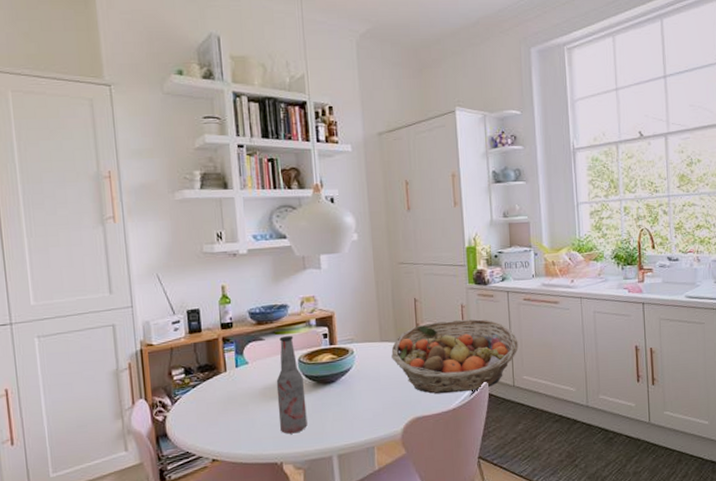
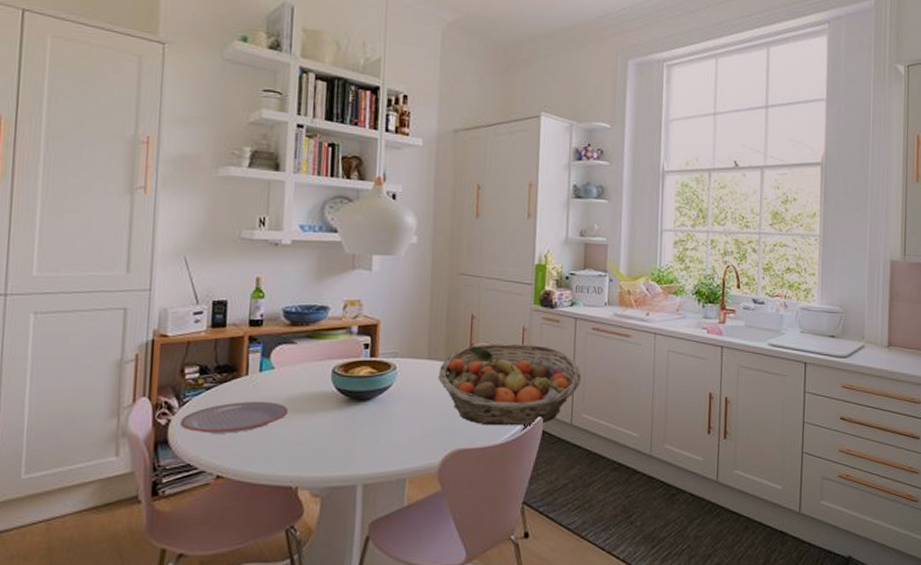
plate: none [175,392,266,425] -> present [180,402,289,434]
bottle: present [276,335,308,434] -> none [301,341,335,455]

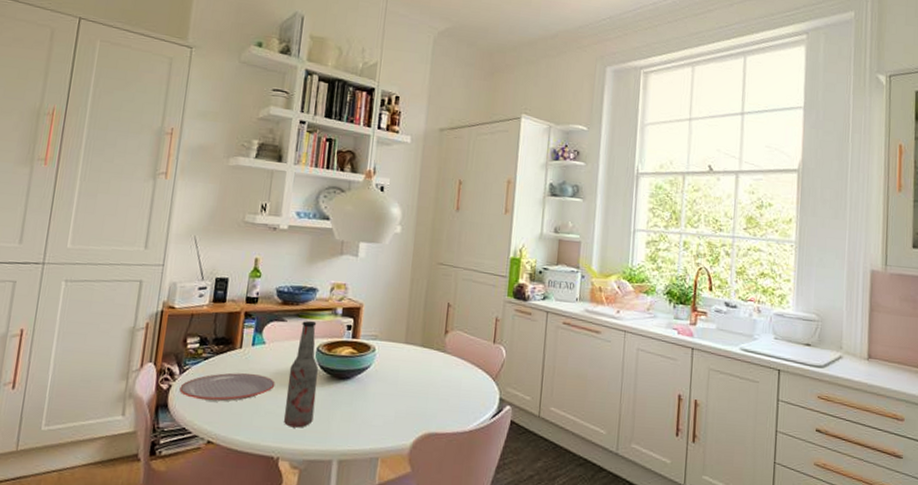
bottle: none [301,341,335,455] -> present [284,320,318,428]
fruit basket: present [438,343,581,426] -> none [414,331,551,415]

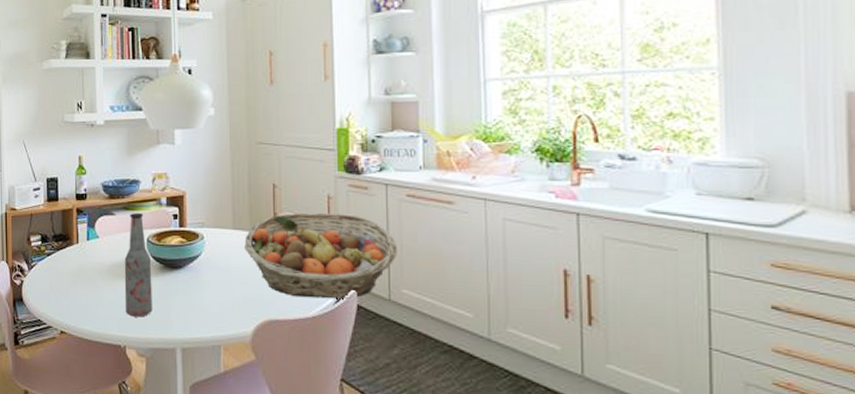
plate: present [179,372,275,402] -> none [30,267,113,295]
fruit basket: none [414,331,551,415] -> present [244,212,398,299]

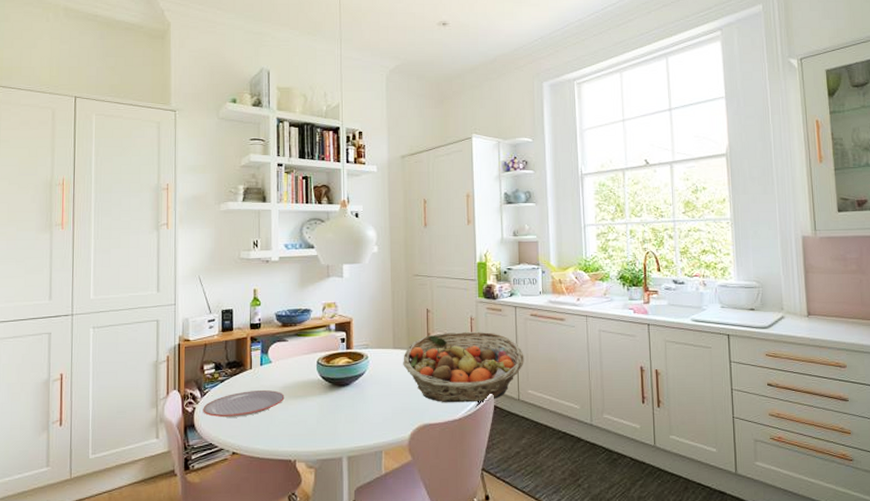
plate: none [30,267,113,295] -> present [203,390,285,418]
bottle: present [124,212,152,317] -> none [295,338,321,433]

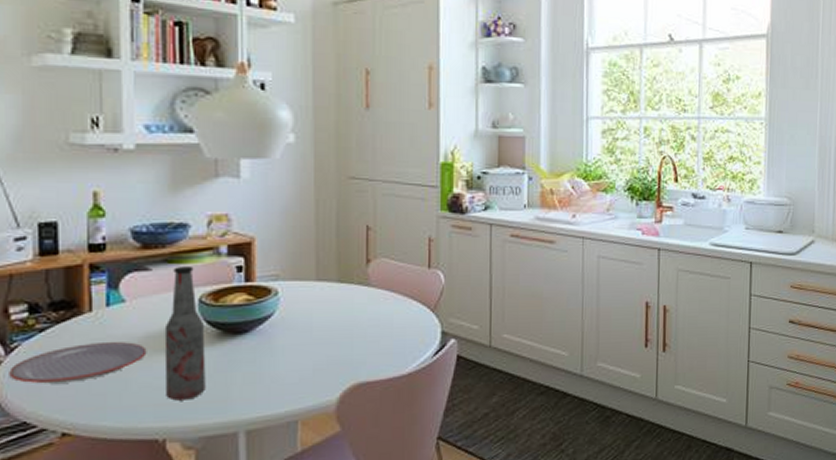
bottle: none [295,338,321,433] -> present [164,265,206,401]
fruit basket: present [403,331,524,403] -> none [330,256,500,354]

